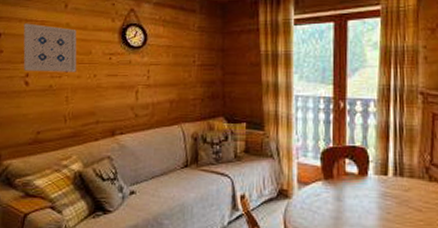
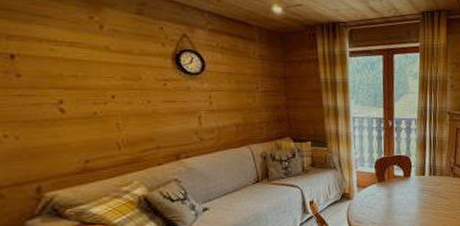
wall art: present [23,23,77,72] -> none [46,44,126,99]

